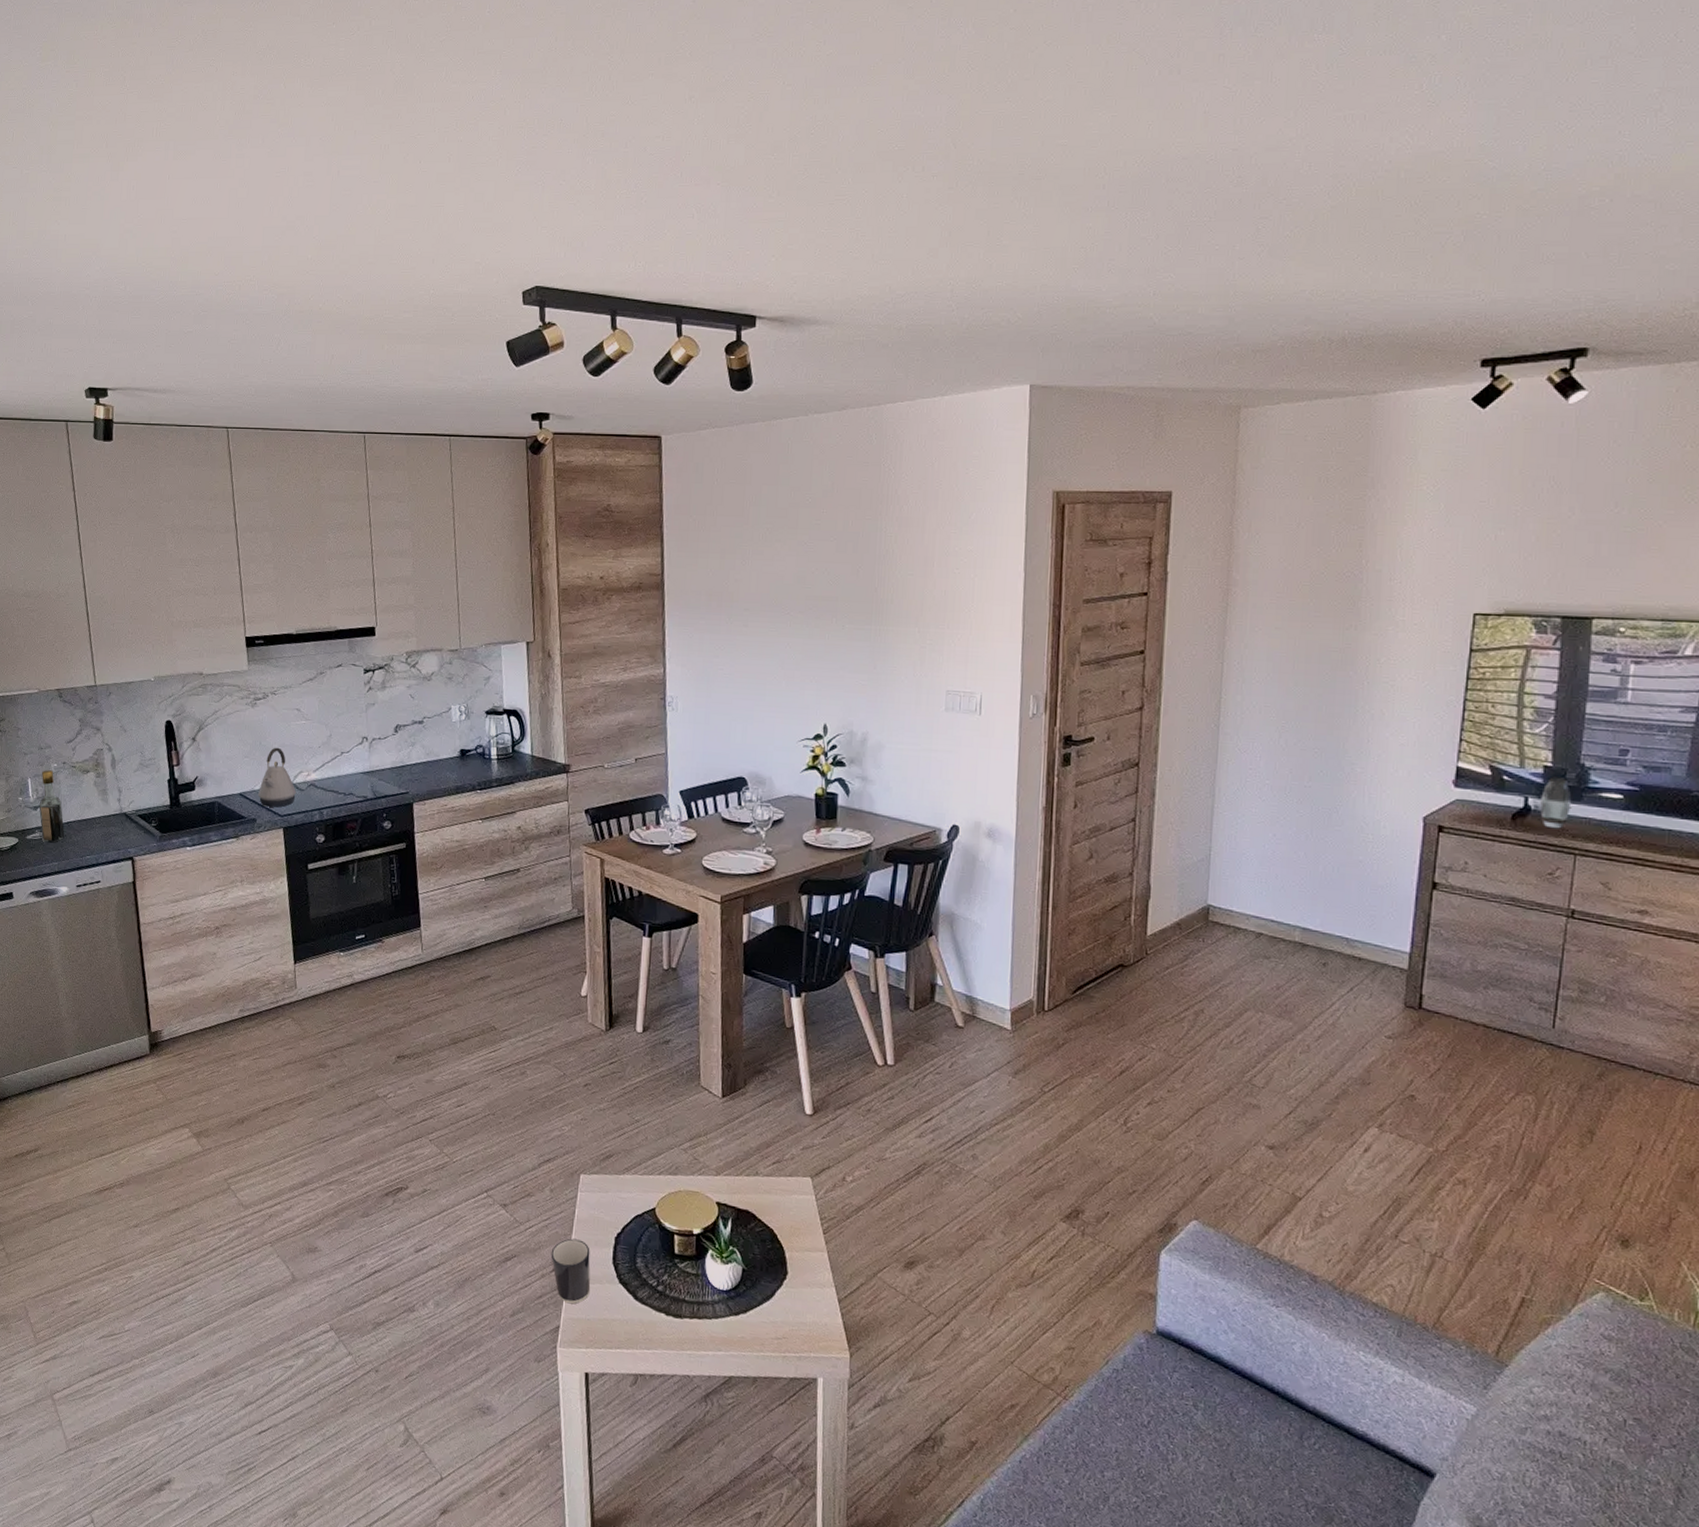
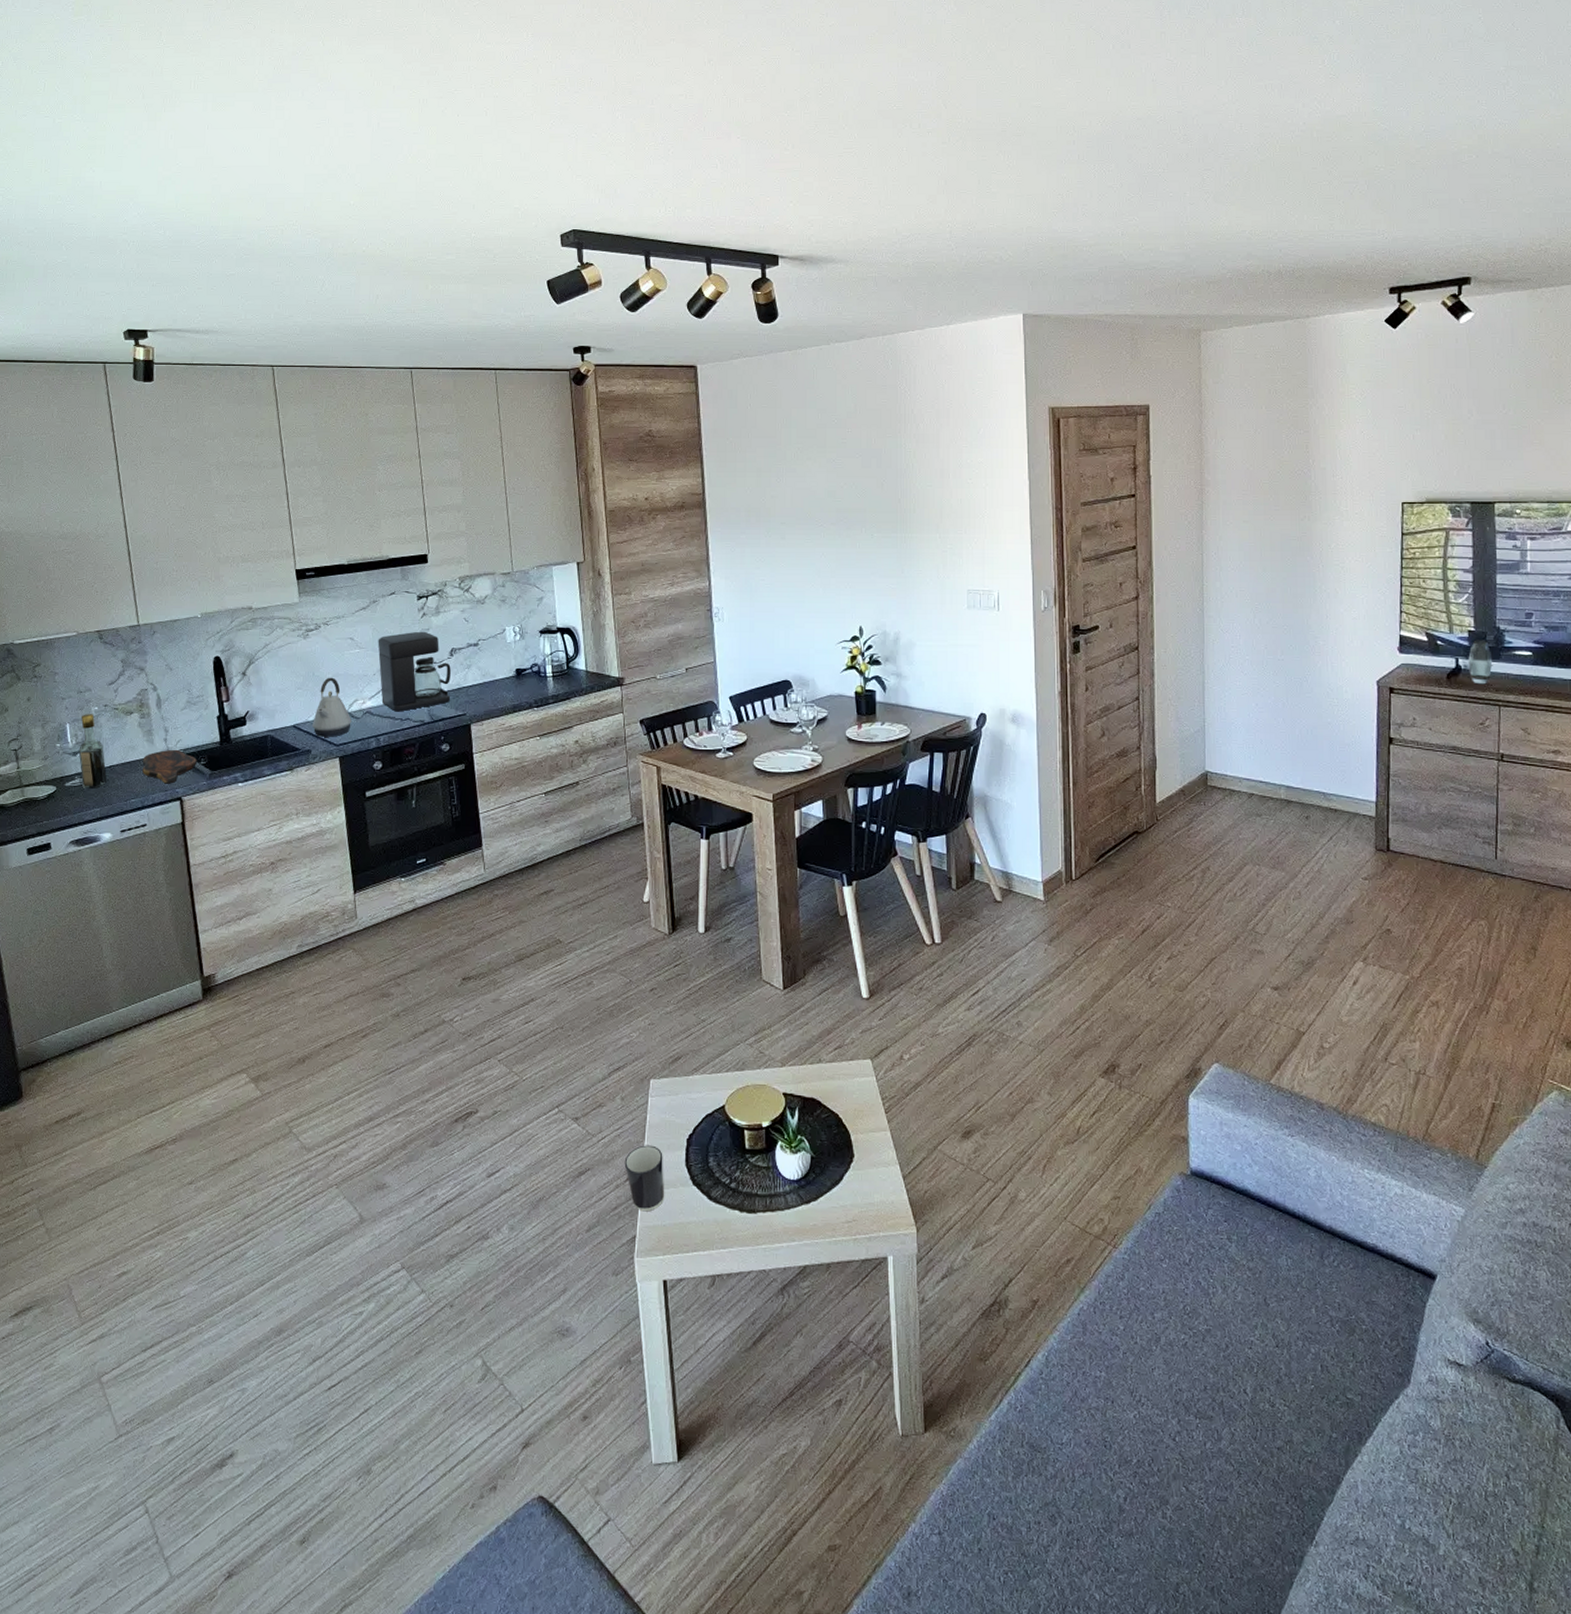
cutting board: none [97,809,149,844] -> present [142,749,198,784]
coffee maker: none [323,705,395,786] -> present [378,631,451,712]

